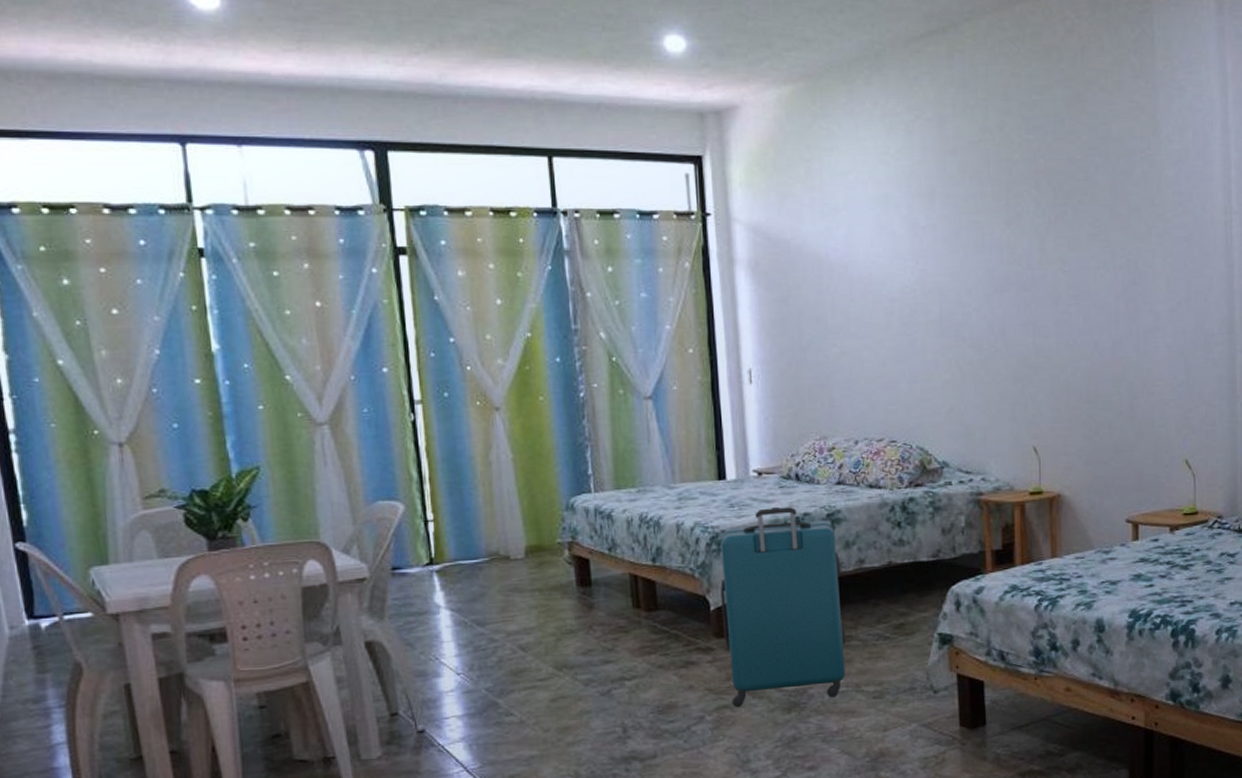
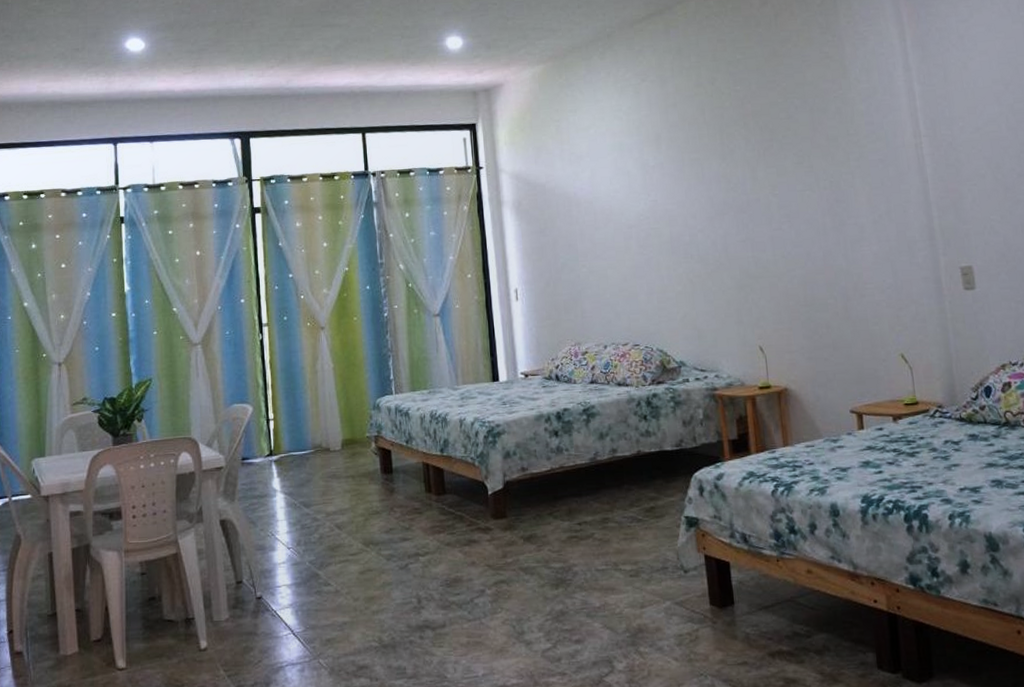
suitcase: present [720,507,846,708] -> none [495,403,605,583]

